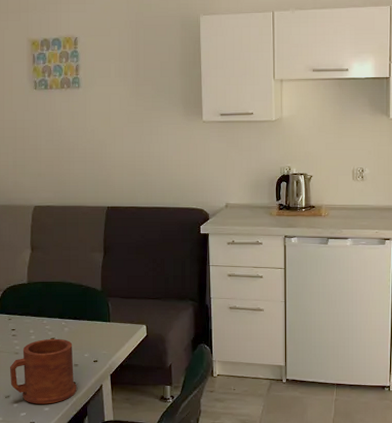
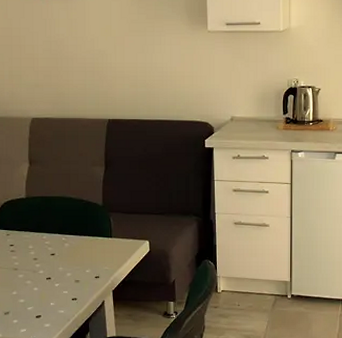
mug: present [9,338,77,404] -> none [8,254,78,321]

